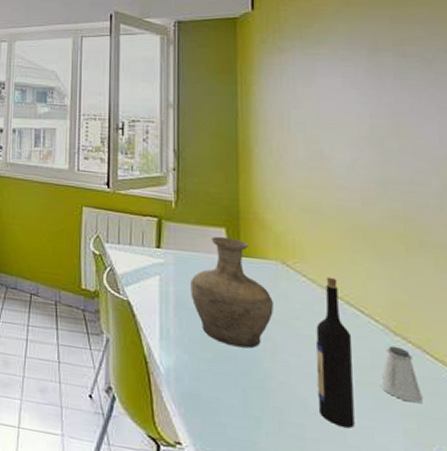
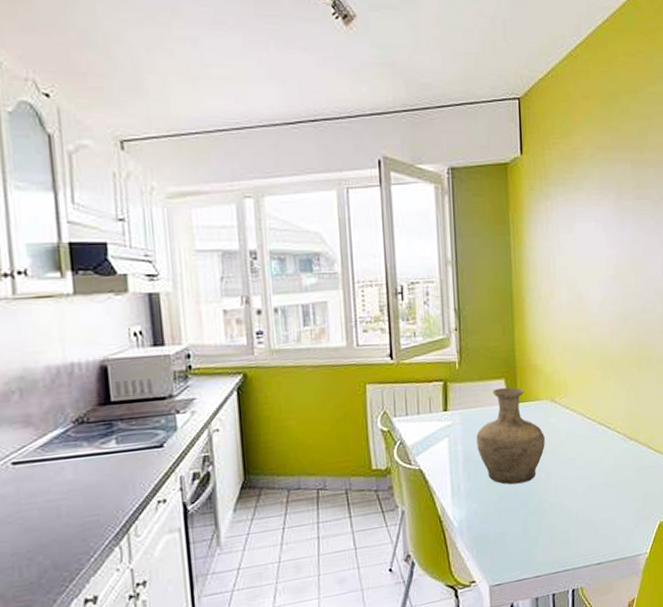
wine bottle: present [315,277,355,428] -> none [576,404,604,523]
saltshaker: present [380,345,423,404] -> none [620,448,647,489]

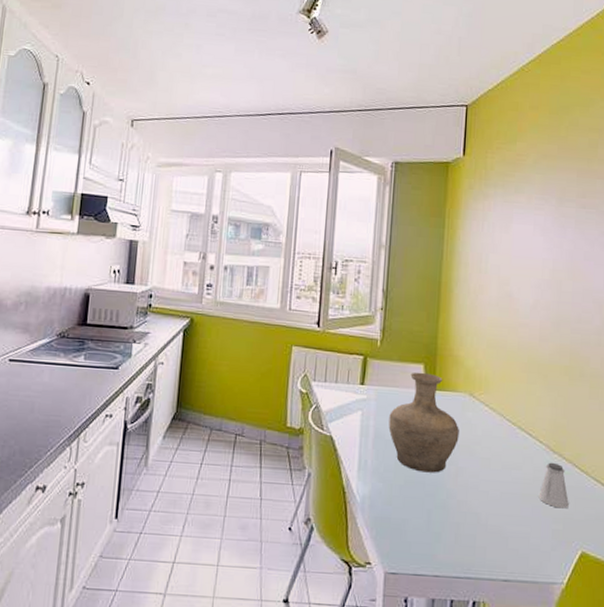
saltshaker: none [620,448,647,489] -> present [538,462,569,509]

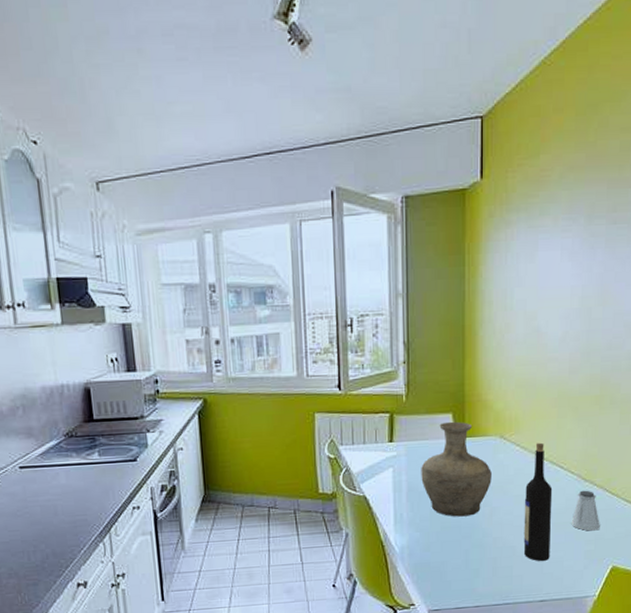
wine bottle: none [488,405,520,534] -> present [523,442,553,561]

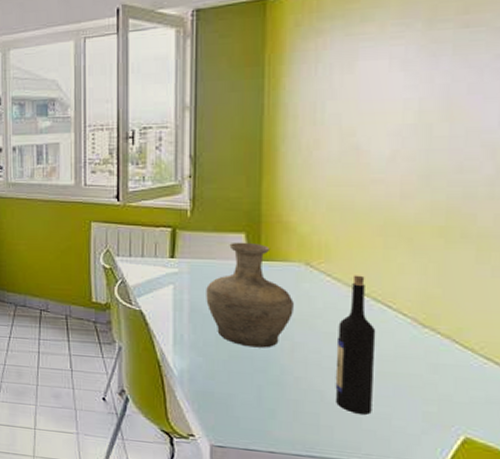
saltshaker: present [571,490,600,531] -> none [402,337,446,390]

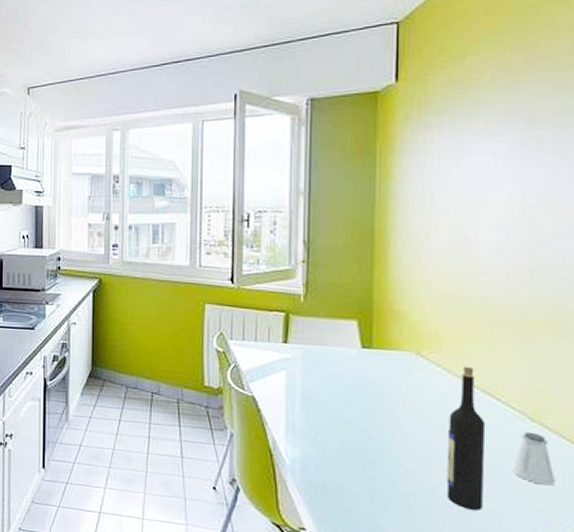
vase: present [206,242,294,348] -> none [318,329,405,439]
saltshaker: none [402,337,446,390] -> present [512,431,555,486]

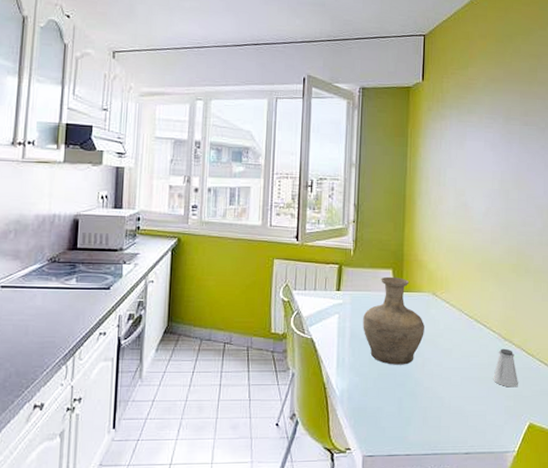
vase: none [318,329,405,439] -> present [363,276,424,365]
wine bottle: present [446,366,486,511] -> none [451,302,477,413]

